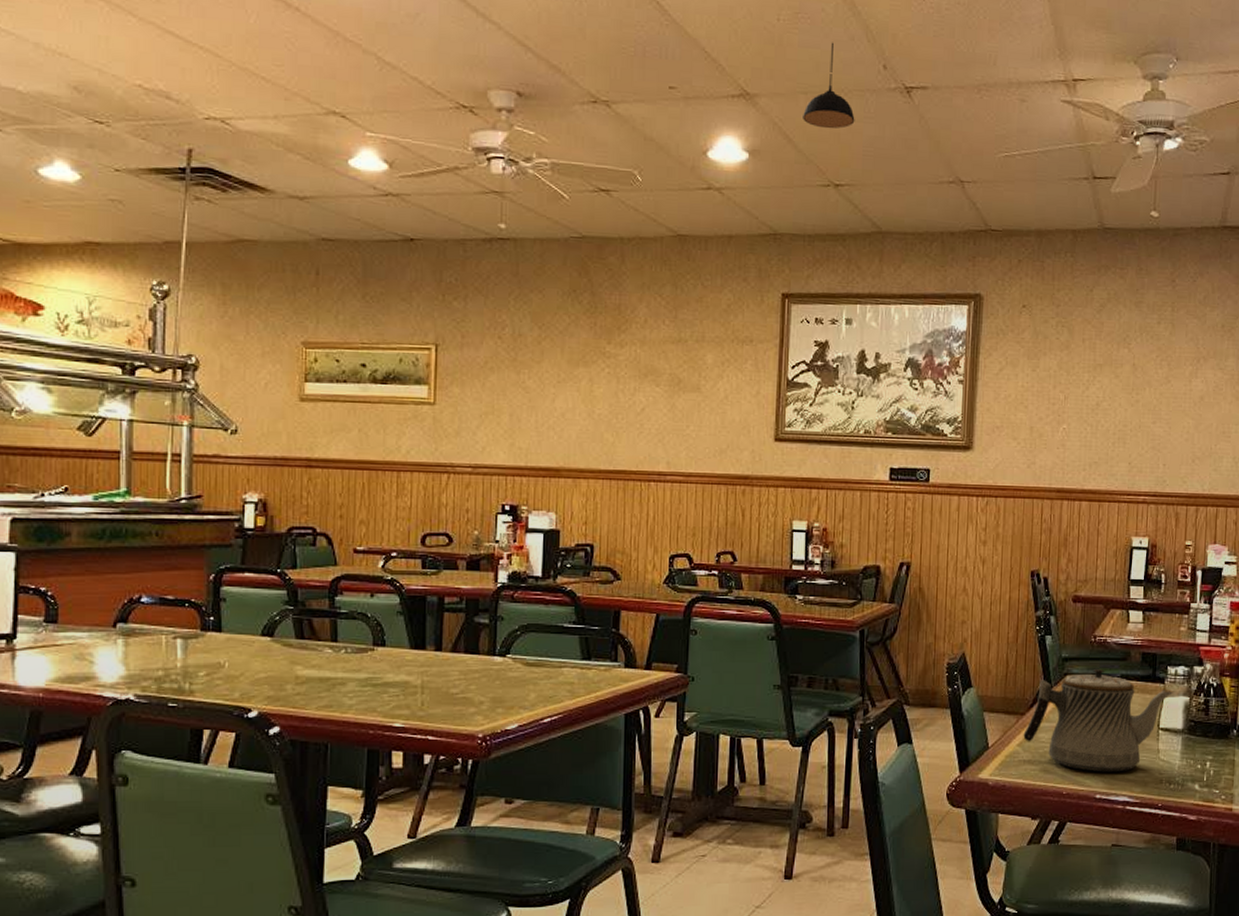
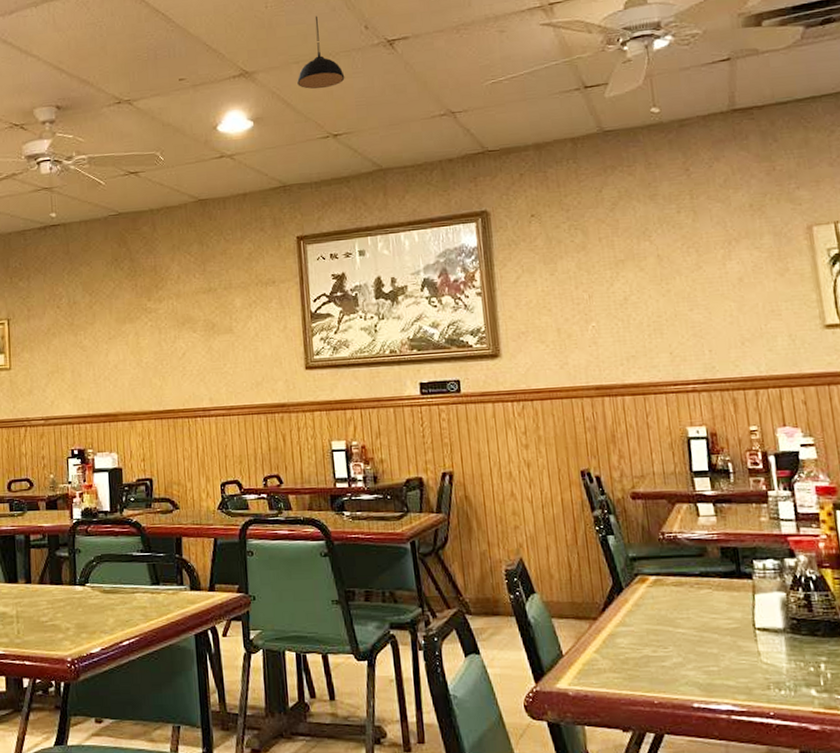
teapot: present [1023,669,1175,772] -> none [599,568,767,679]

